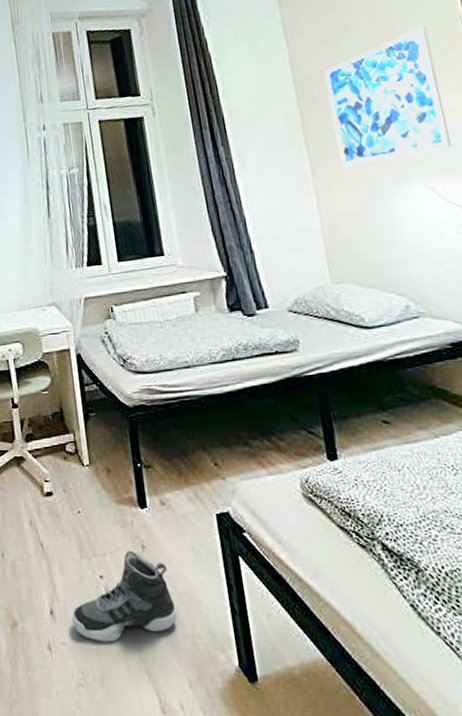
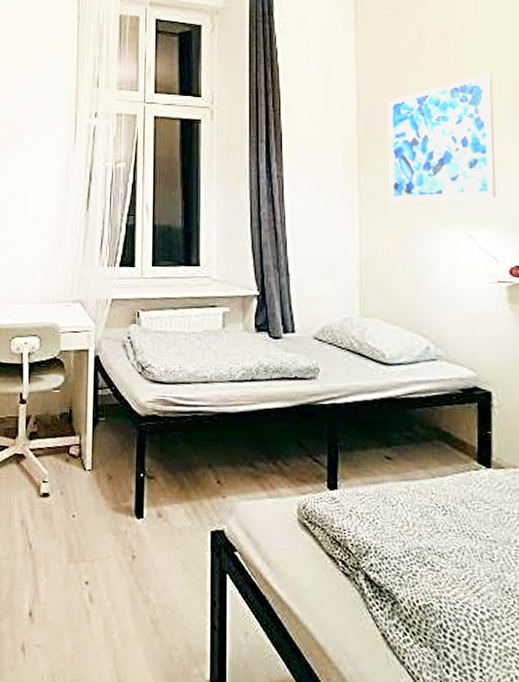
sneaker: present [72,550,177,643] -> none [51,559,156,648]

